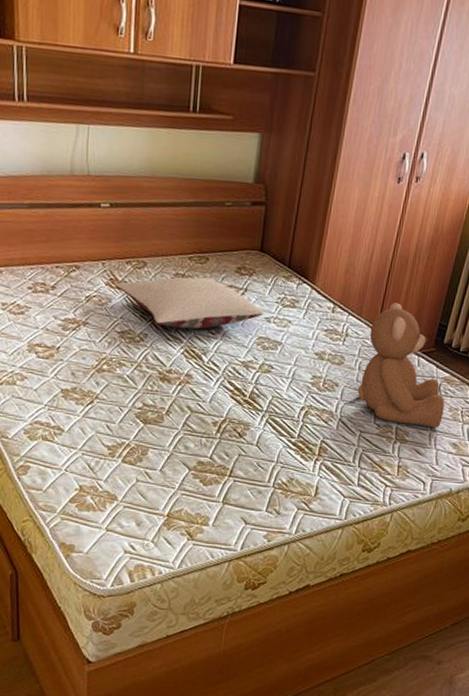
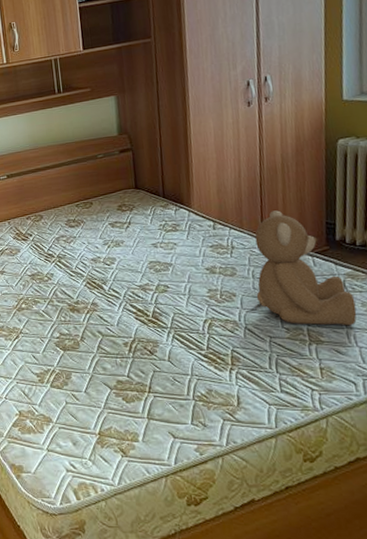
pillow: present [116,276,264,330] -> none [21,218,150,265]

